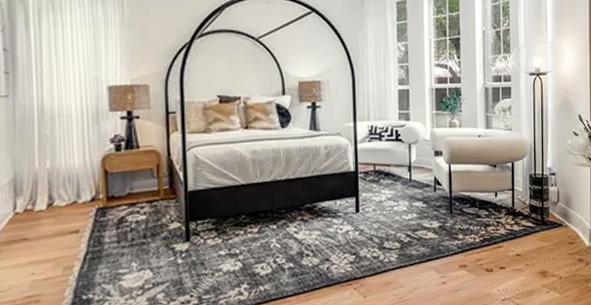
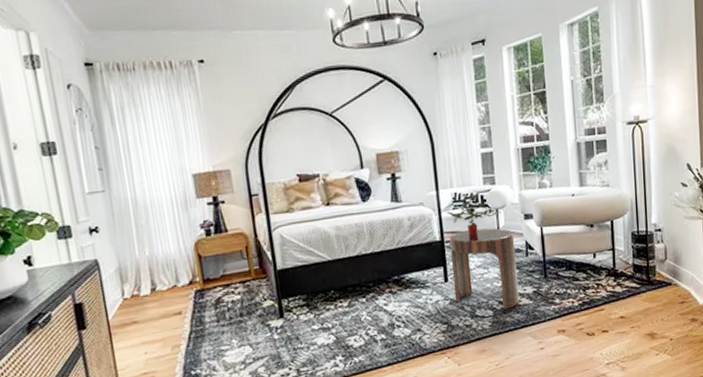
potted plant: none [363,127,414,168] -> present [447,193,501,236]
side table: none [363,162,426,243] -> present [449,228,520,310]

